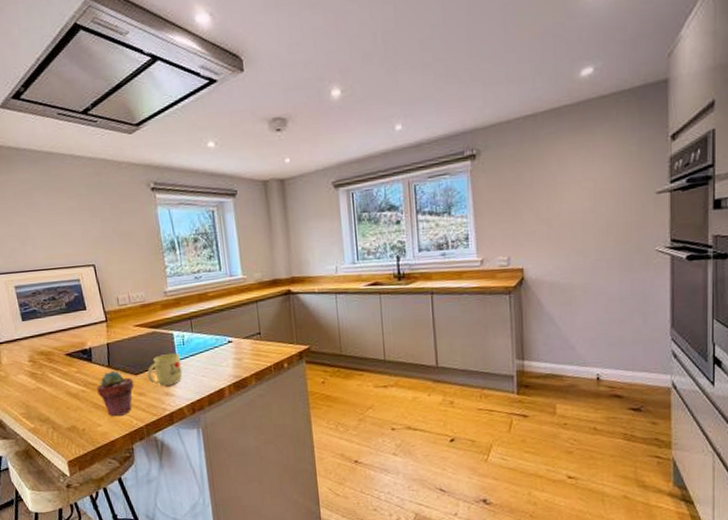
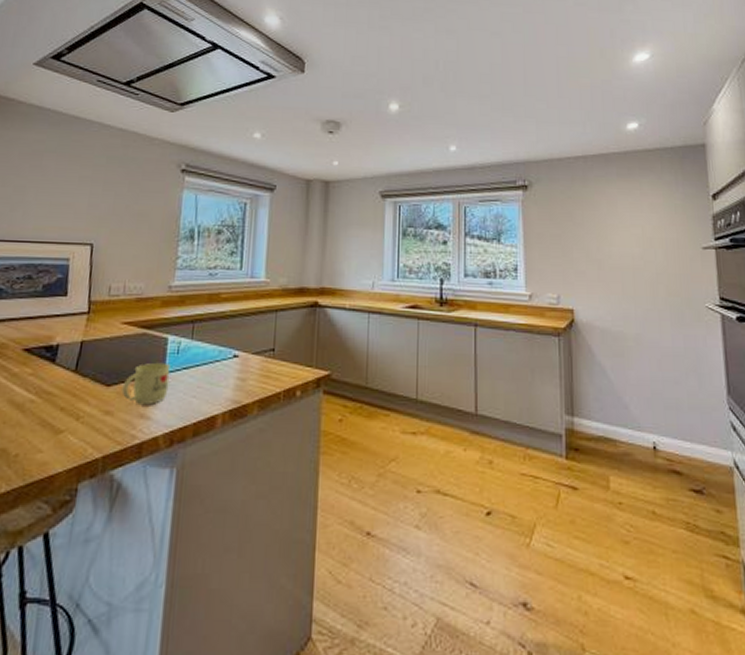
potted succulent: present [97,370,135,416] -> none [50,377,103,440]

